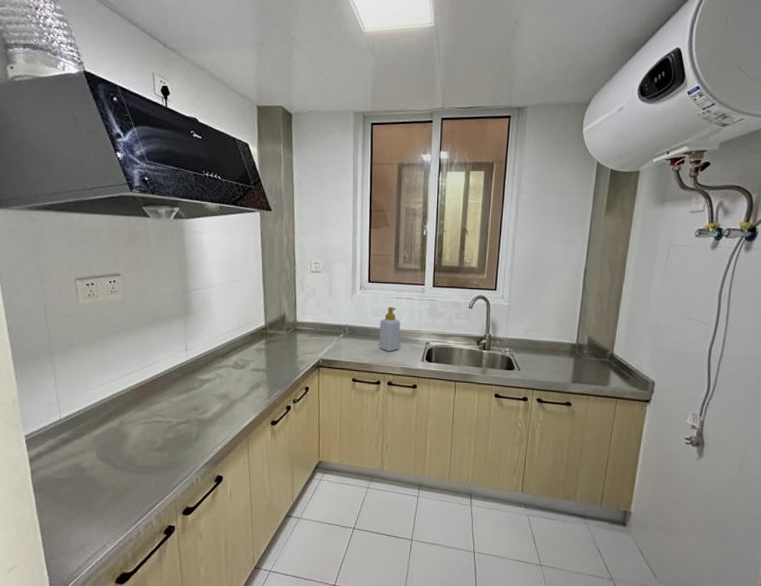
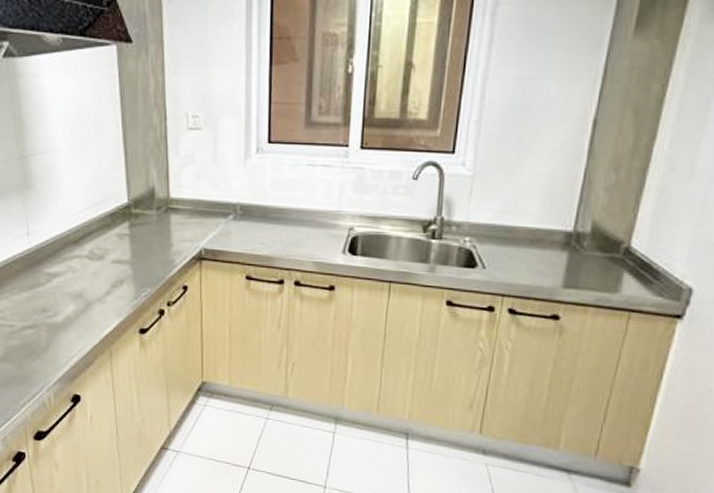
soap bottle: present [379,307,400,352] -> none [283,178,313,240]

